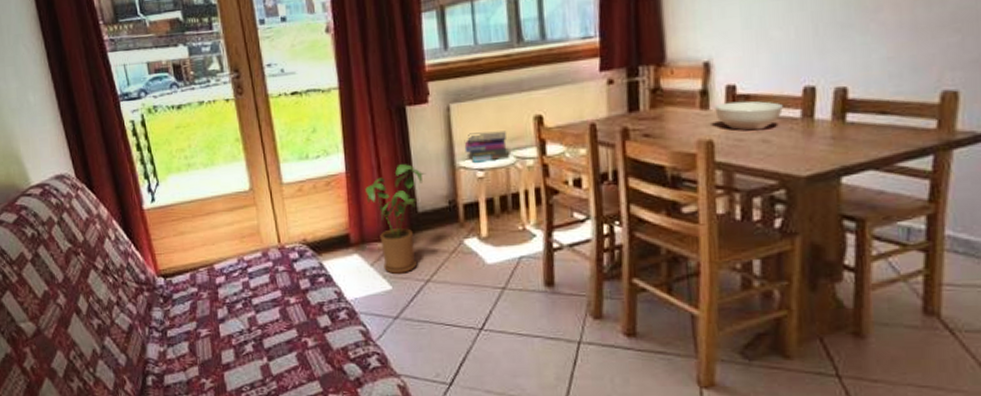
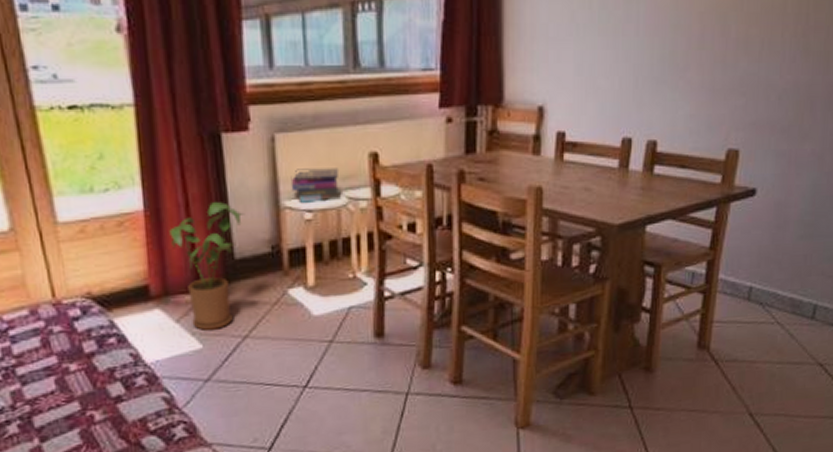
bowl: present [715,101,783,131] -> none [546,148,604,179]

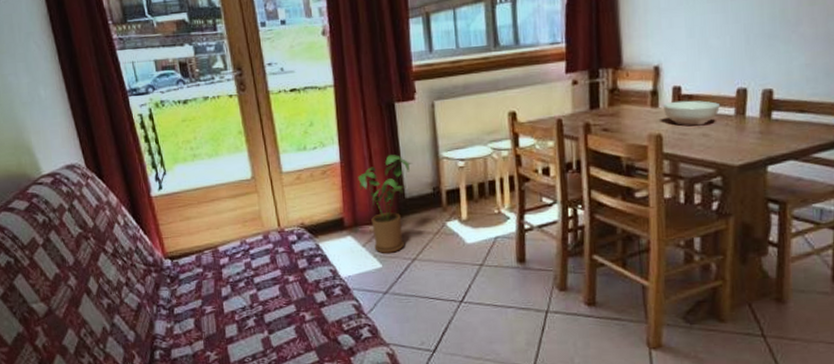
books: present [290,168,341,203] -> none [447,125,487,154]
bowl: none [546,148,604,179] -> present [663,100,720,126]

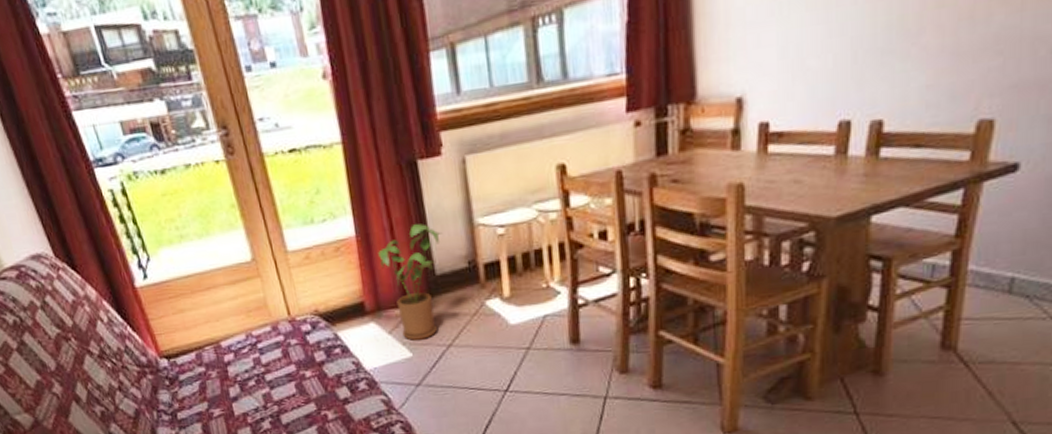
bowl: present [663,100,720,126] -> none [746,138,816,172]

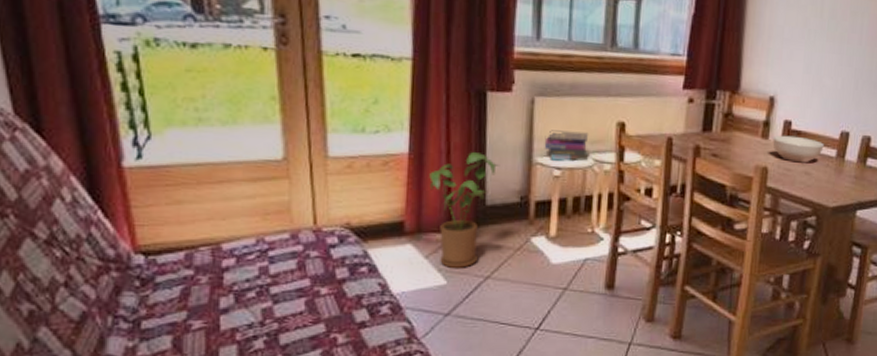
books: none [482,182,531,219] -> present [544,130,589,161]
bowl: none [746,138,816,172] -> present [772,135,824,163]

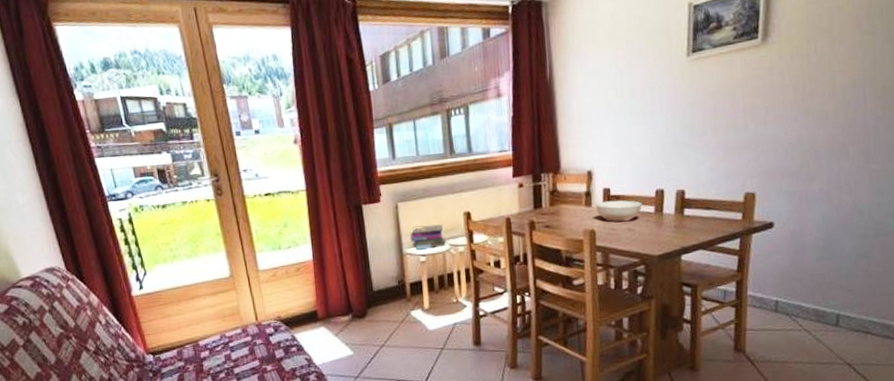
house plant: present [429,151,500,268] -> none [330,251,380,342]

